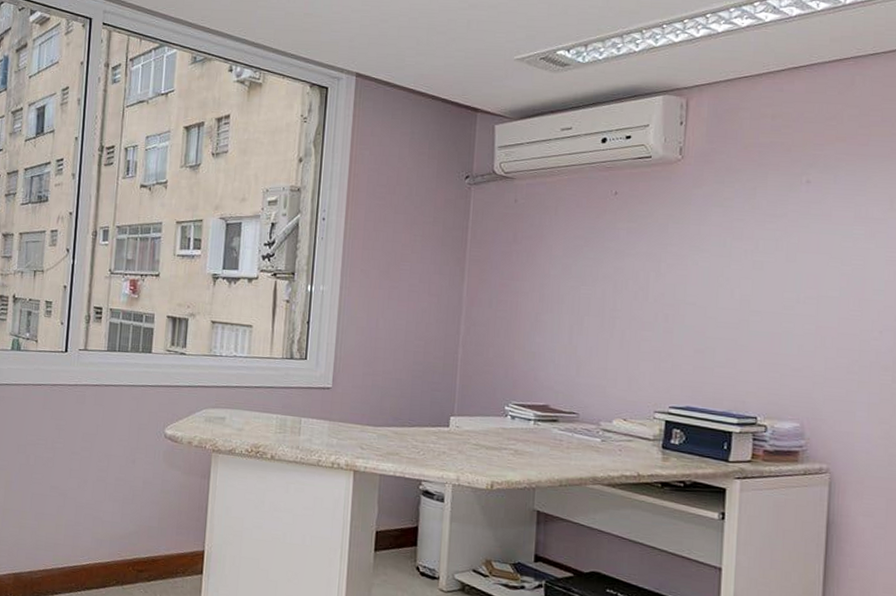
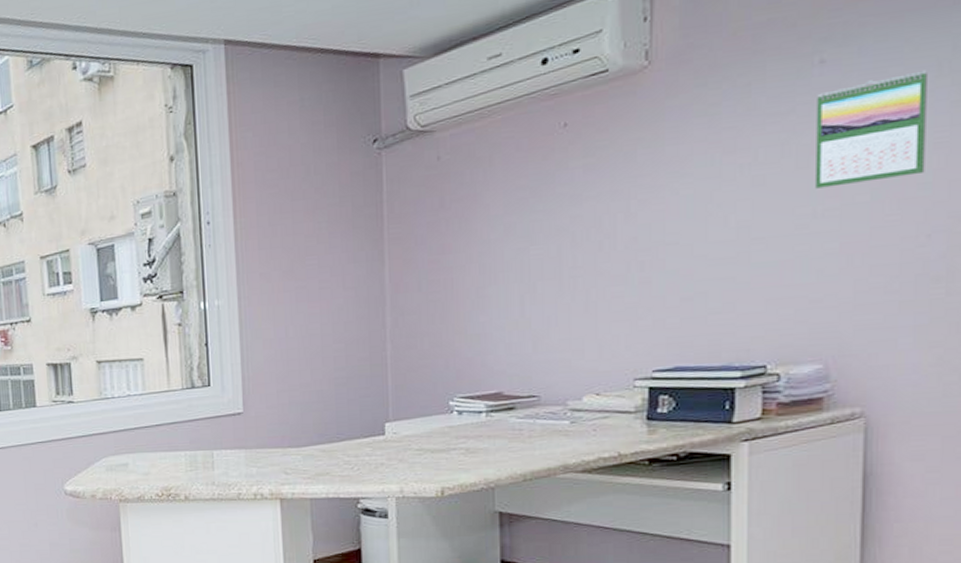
calendar: none [800,203,883,282] -> present [816,70,927,189]

